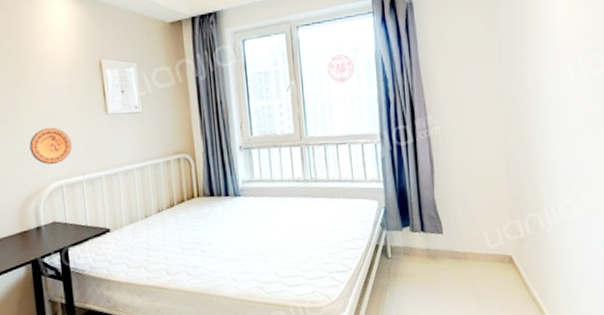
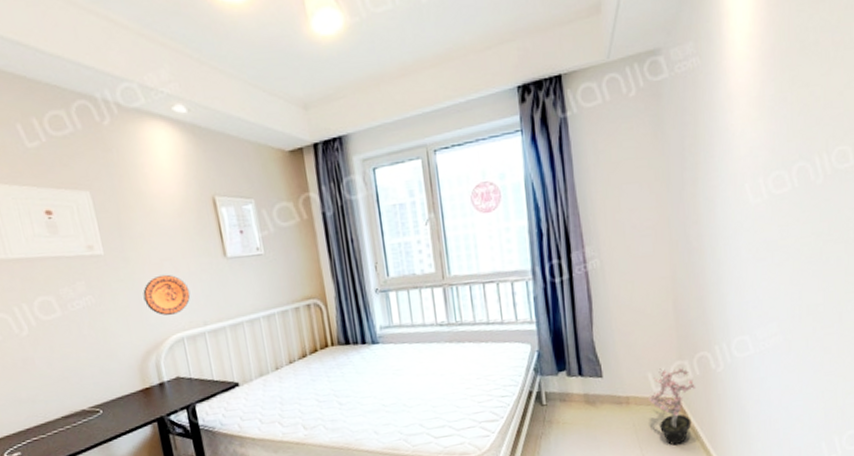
potted plant: none [485,226,527,300] -> present [649,367,695,446]

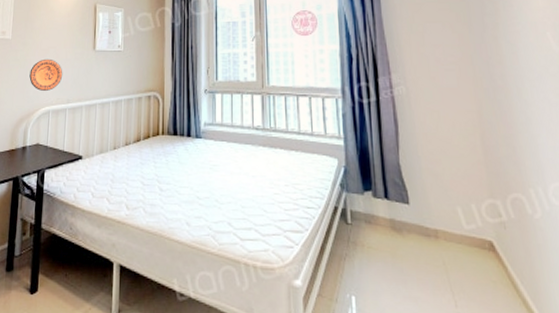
potted plant: present [649,367,695,446] -> none [459,204,511,297]

